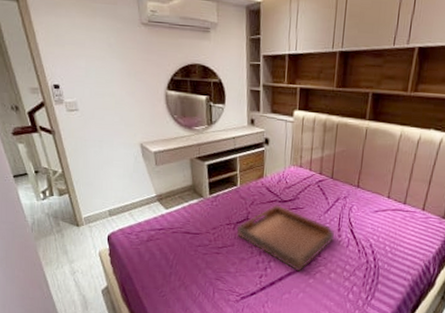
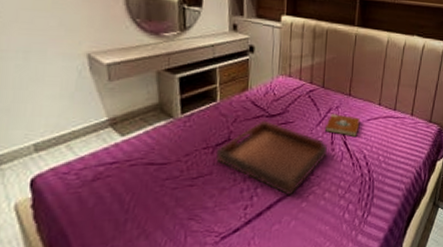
book: none [332,203,368,226] -> present [324,114,360,136]

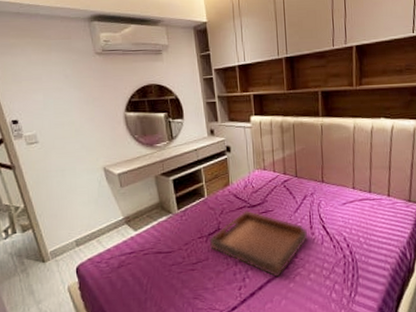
book: present [324,114,360,136] -> none [302,200,336,220]

